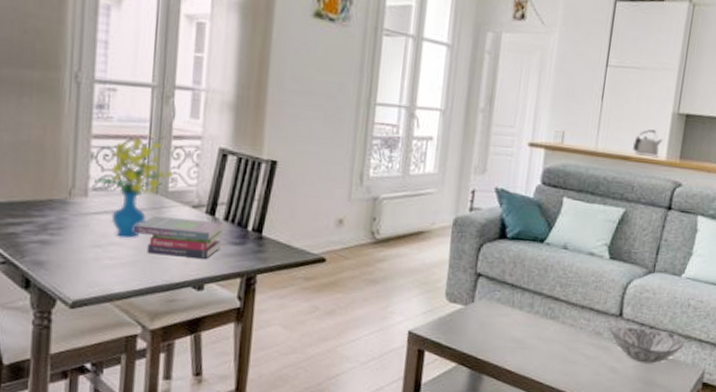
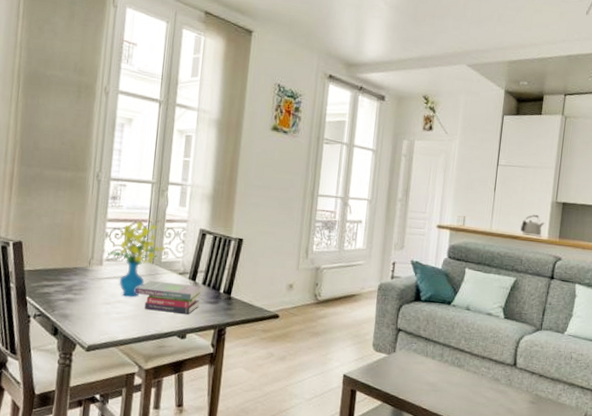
decorative bowl: present [608,325,684,363] -> none [505,373,569,406]

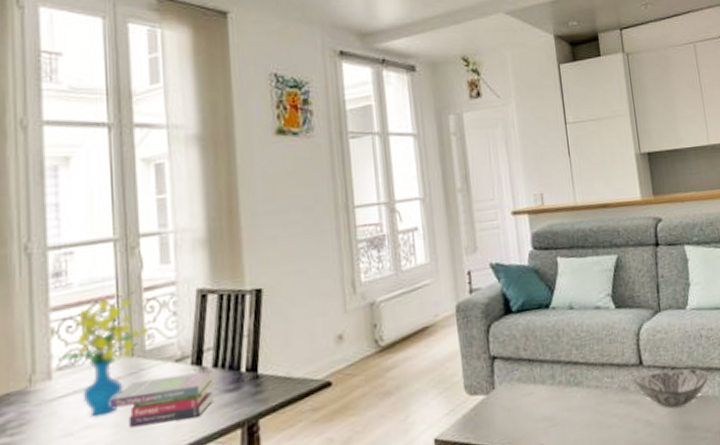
decorative bowl: none [505,373,569,406] -> present [633,368,708,408]
kettle: present [520,215,545,237] -> none [608,174,634,200]

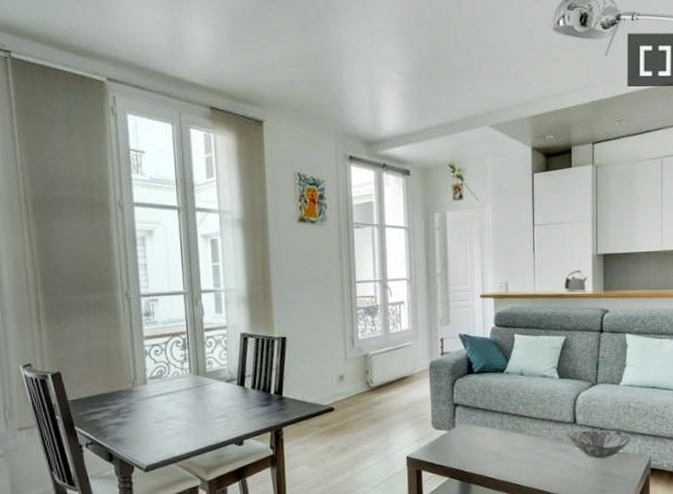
bouquet: present [56,290,149,417] -> none [149,329,209,412]
books: present [111,370,214,427] -> none [185,390,252,422]
kettle: none [608,174,634,200] -> present [564,270,588,292]

